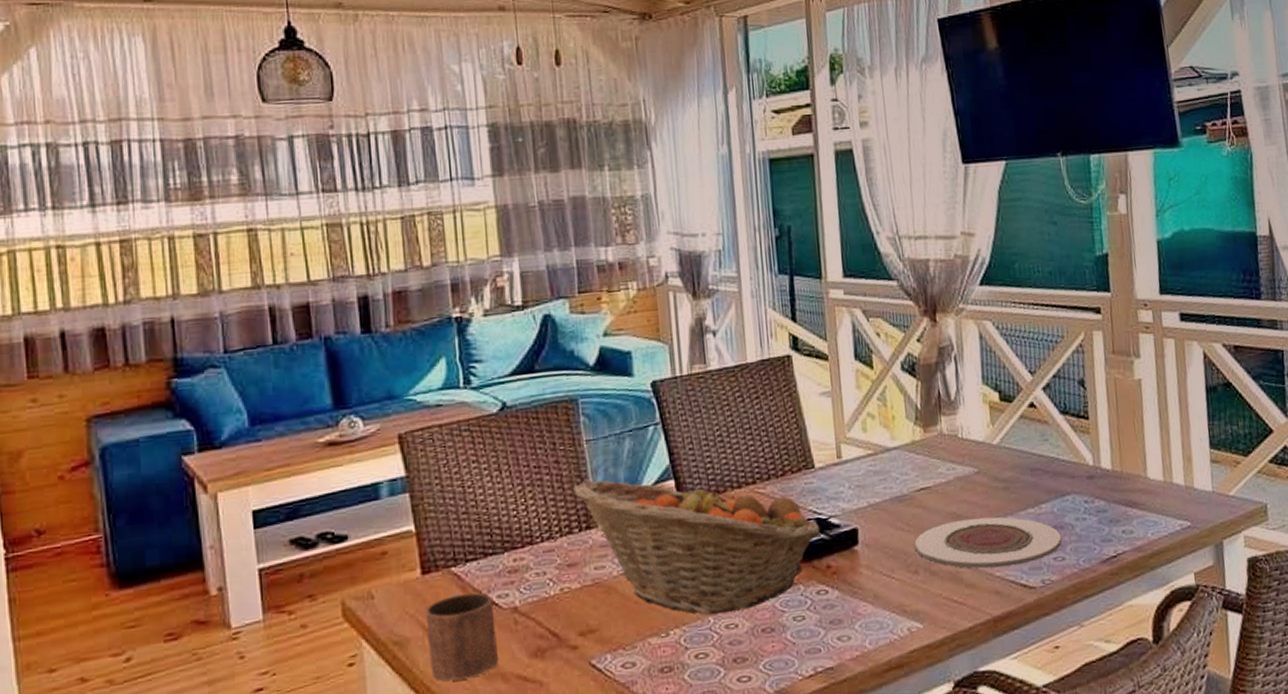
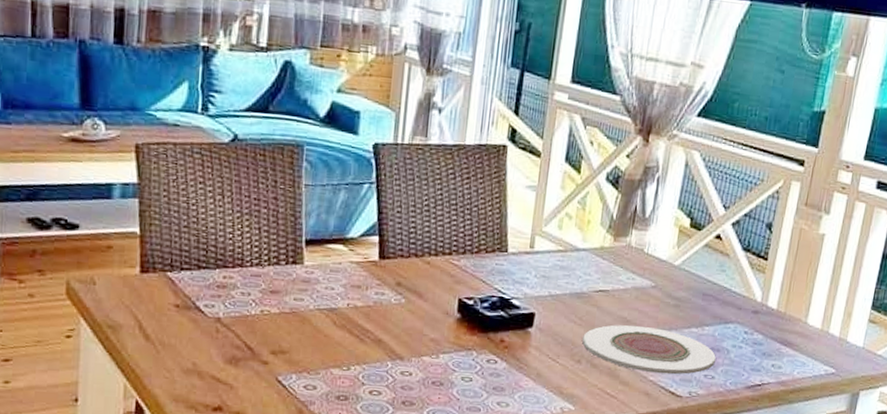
mug: present [425,592,498,682] -> none [137,294,200,370]
fruit basket: present [573,478,821,615] -> none [286,221,502,362]

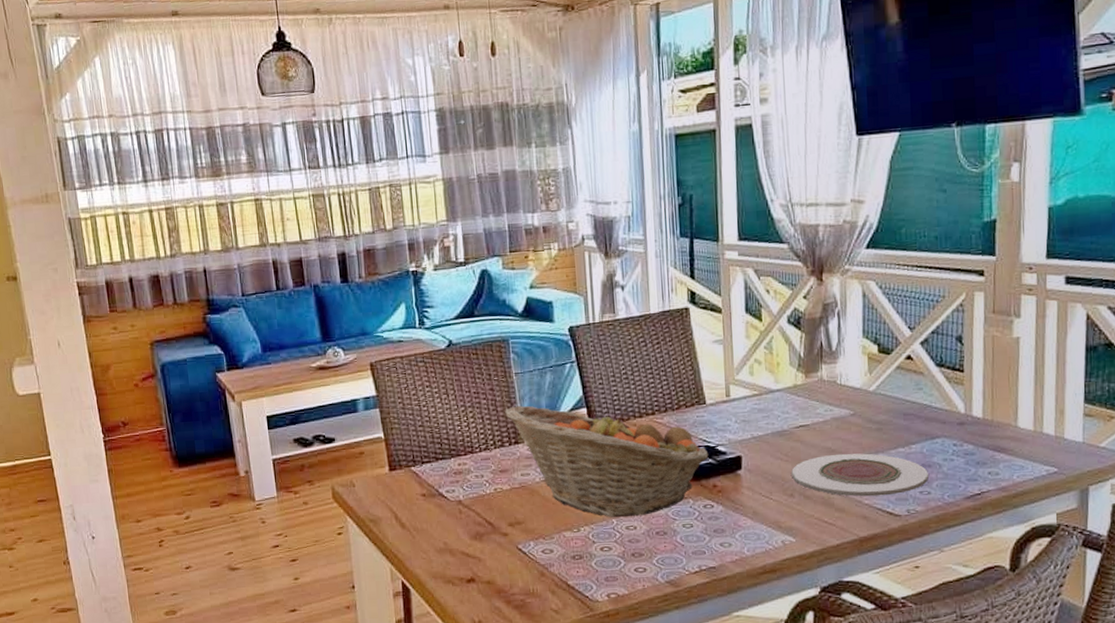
fruit basket: none [286,221,502,362] -> present [505,405,709,517]

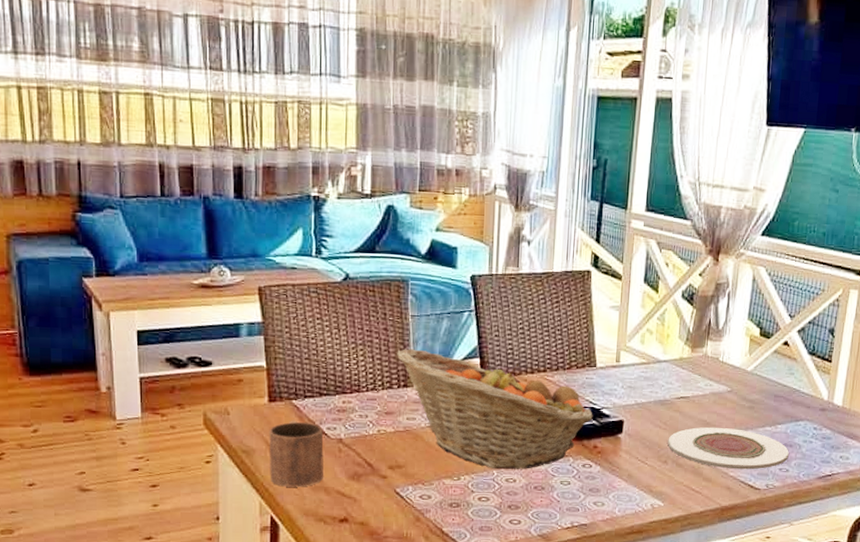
mug: none [392,486,447,552] -> present [269,420,324,487]

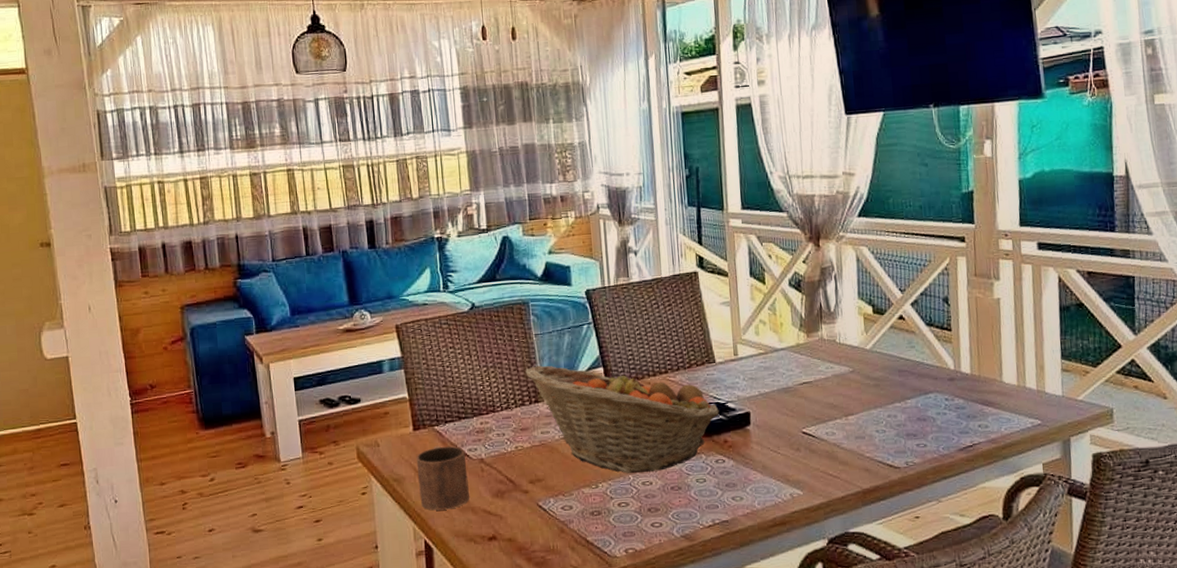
plate: present [667,427,789,470] -> none [797,408,924,450]

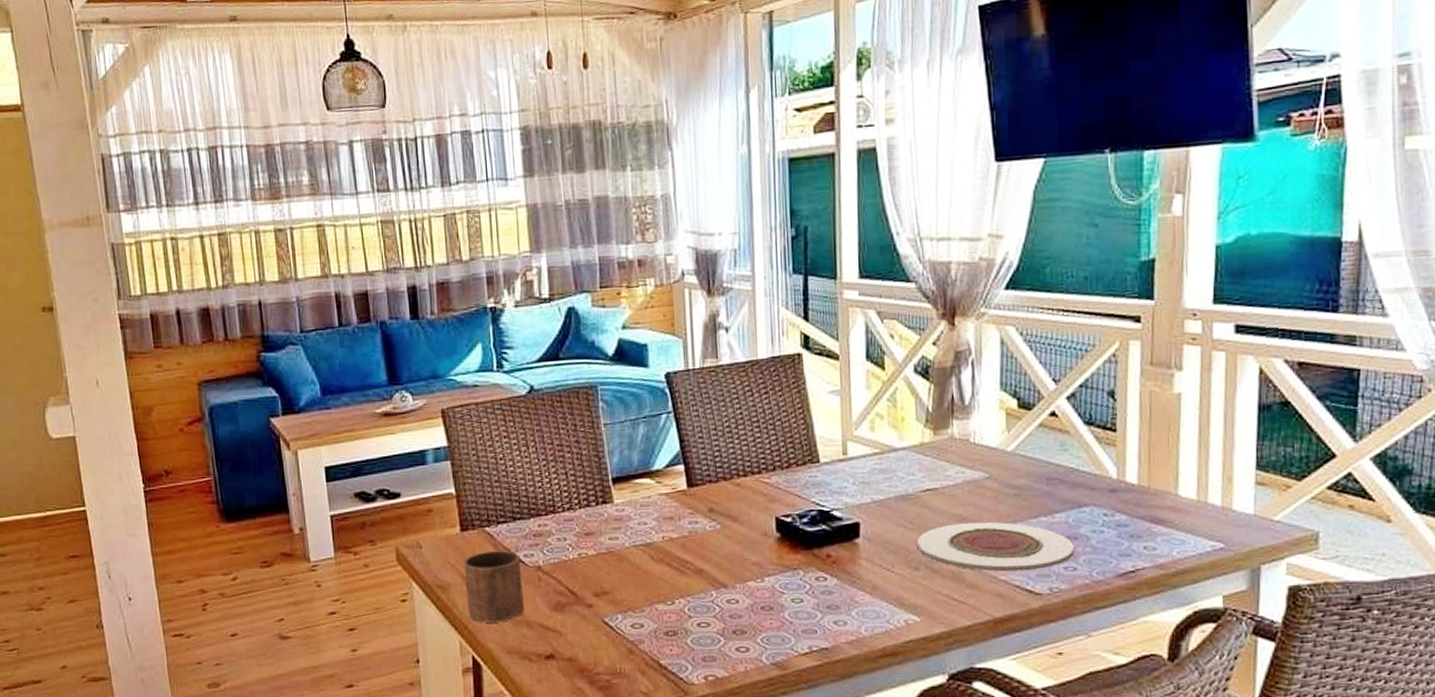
fruit basket: present [525,365,719,473] -> none [592,460,822,589]
plate: none [797,408,924,450] -> present [917,521,1074,572]

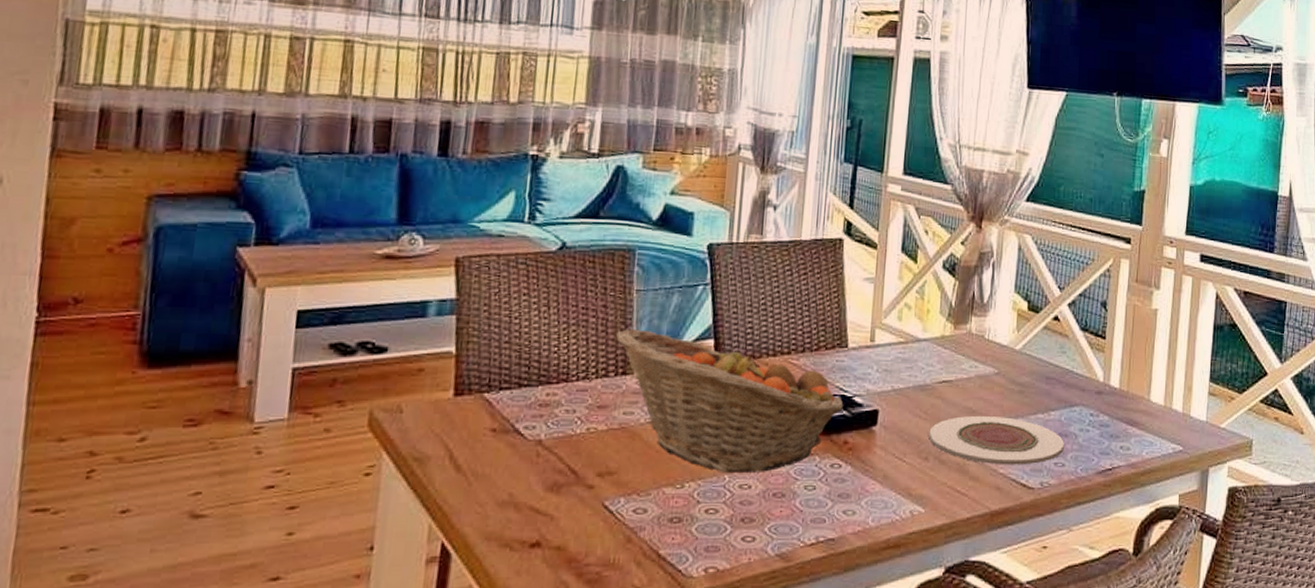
mug: present [463,549,524,623] -> none [445,418,519,504]
fruit basket: none [592,460,822,589] -> present [616,329,844,472]

